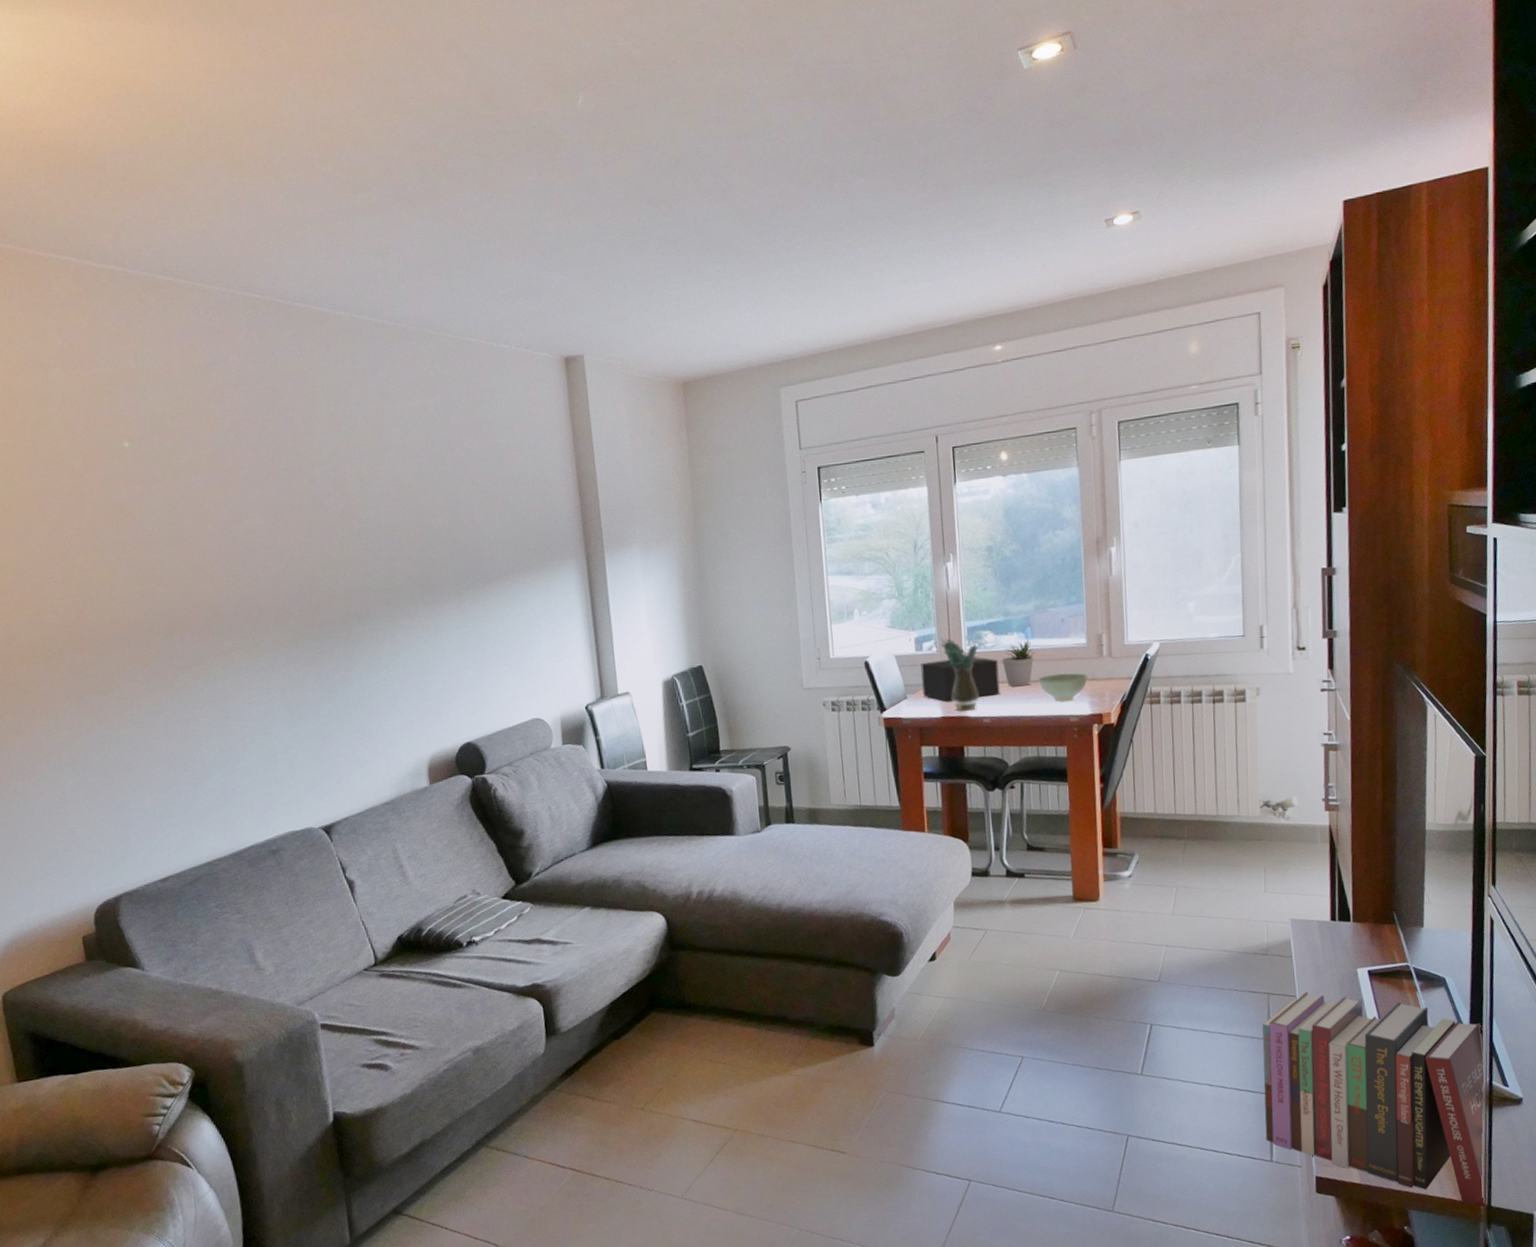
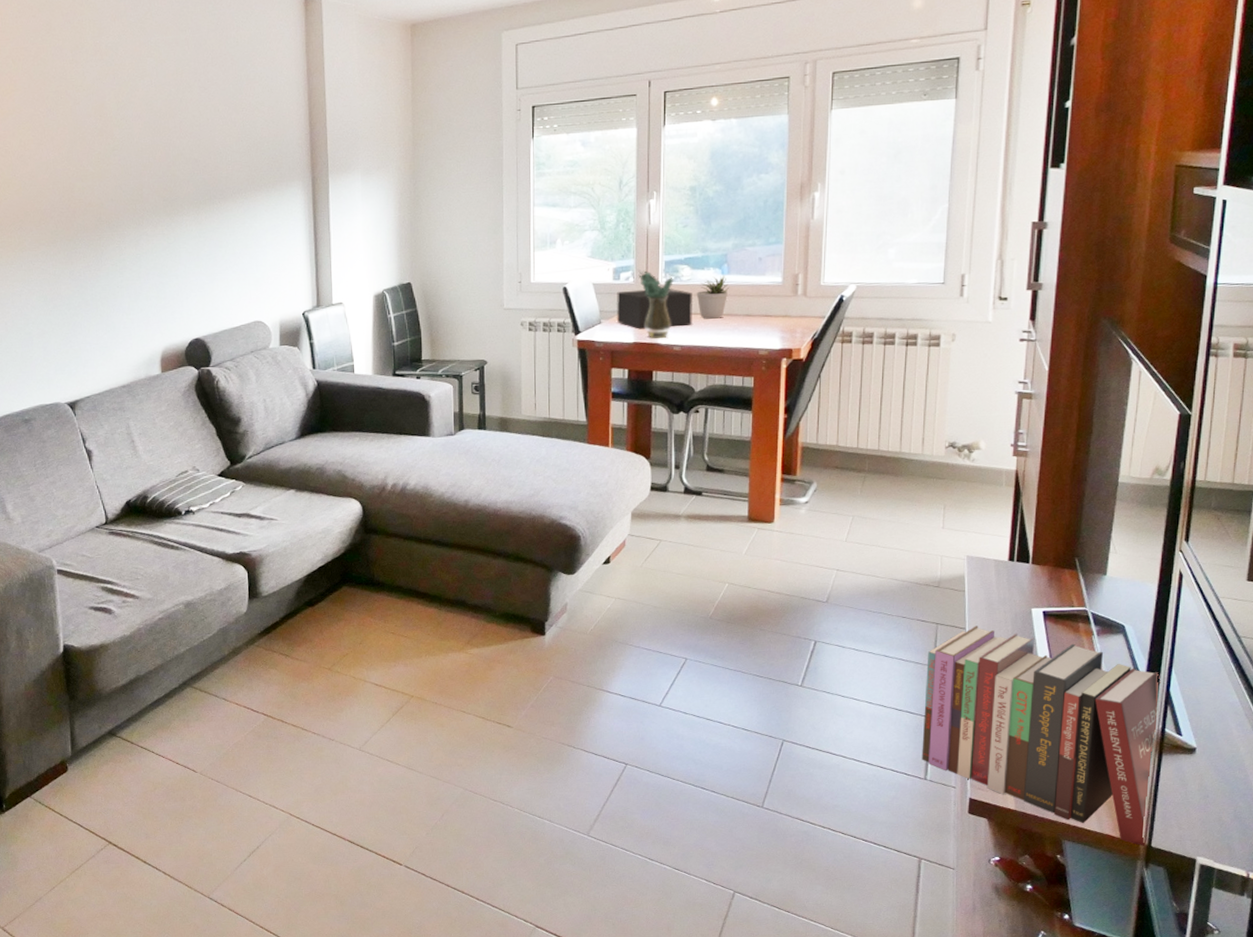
bowl: present [1037,673,1089,702] -> none [730,309,782,336]

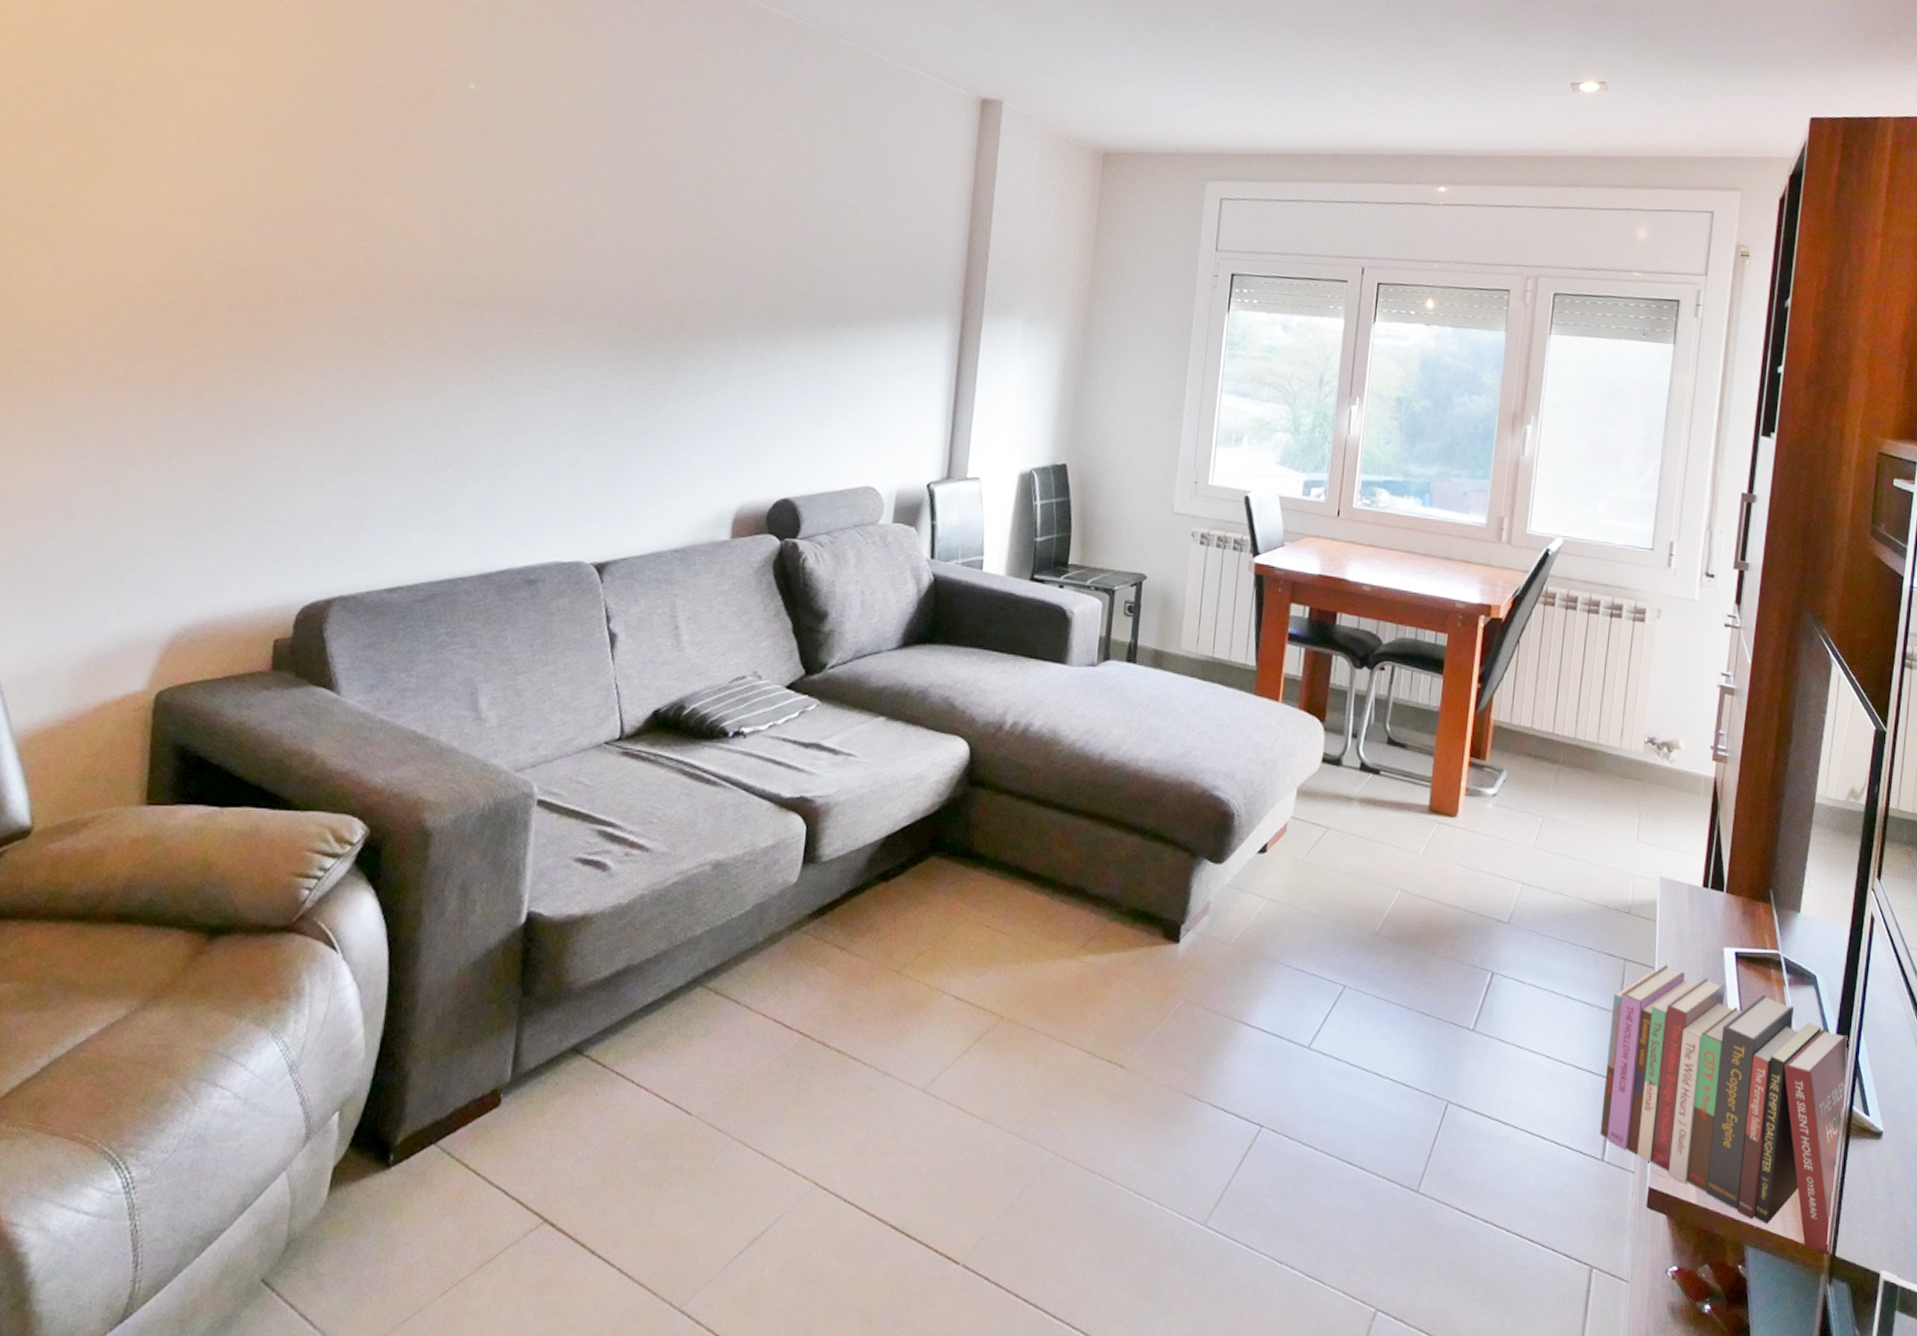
decorative box: present [616,284,694,329] -> none [1301,509,1390,562]
vase: present [638,269,673,339] -> none [1331,487,1370,575]
potted plant: present [696,276,729,319] -> none [1392,507,1429,558]

